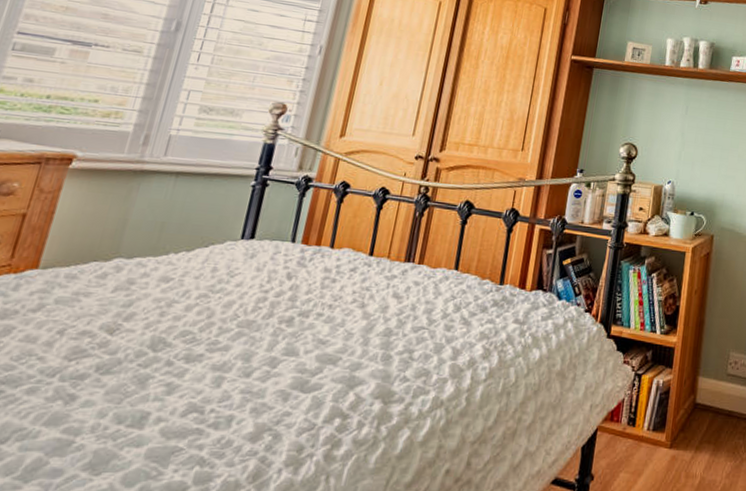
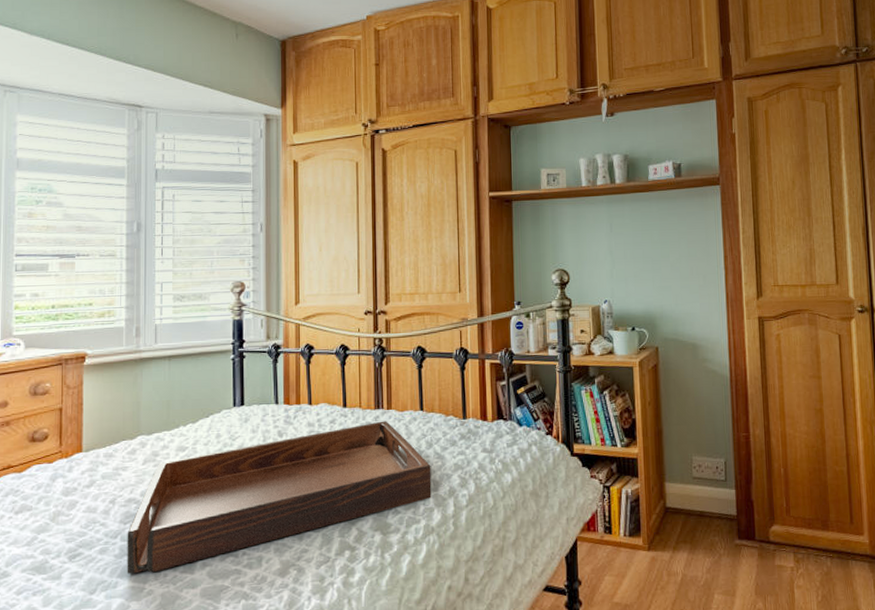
serving tray: none [56,276,454,424] -> present [127,421,432,574]

